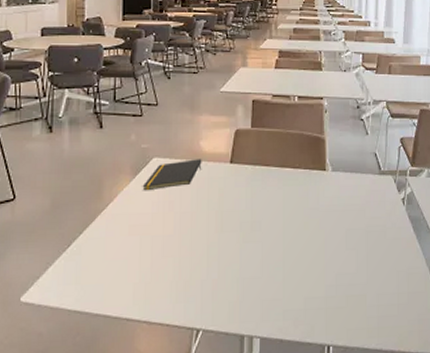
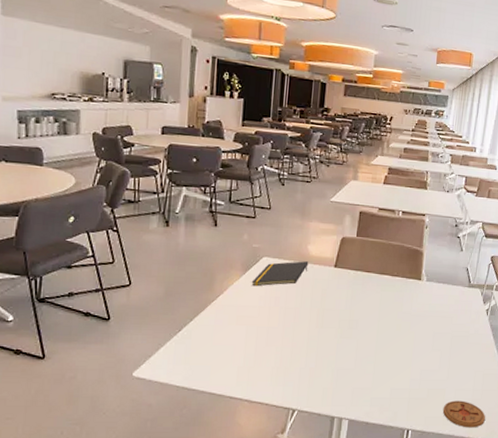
coaster: none [366,307,416,340] -> present [442,400,485,428]

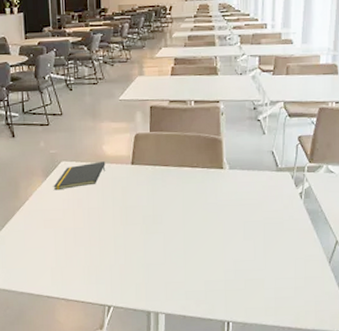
coaster: present [442,400,485,428] -> none [263,290,312,318]

